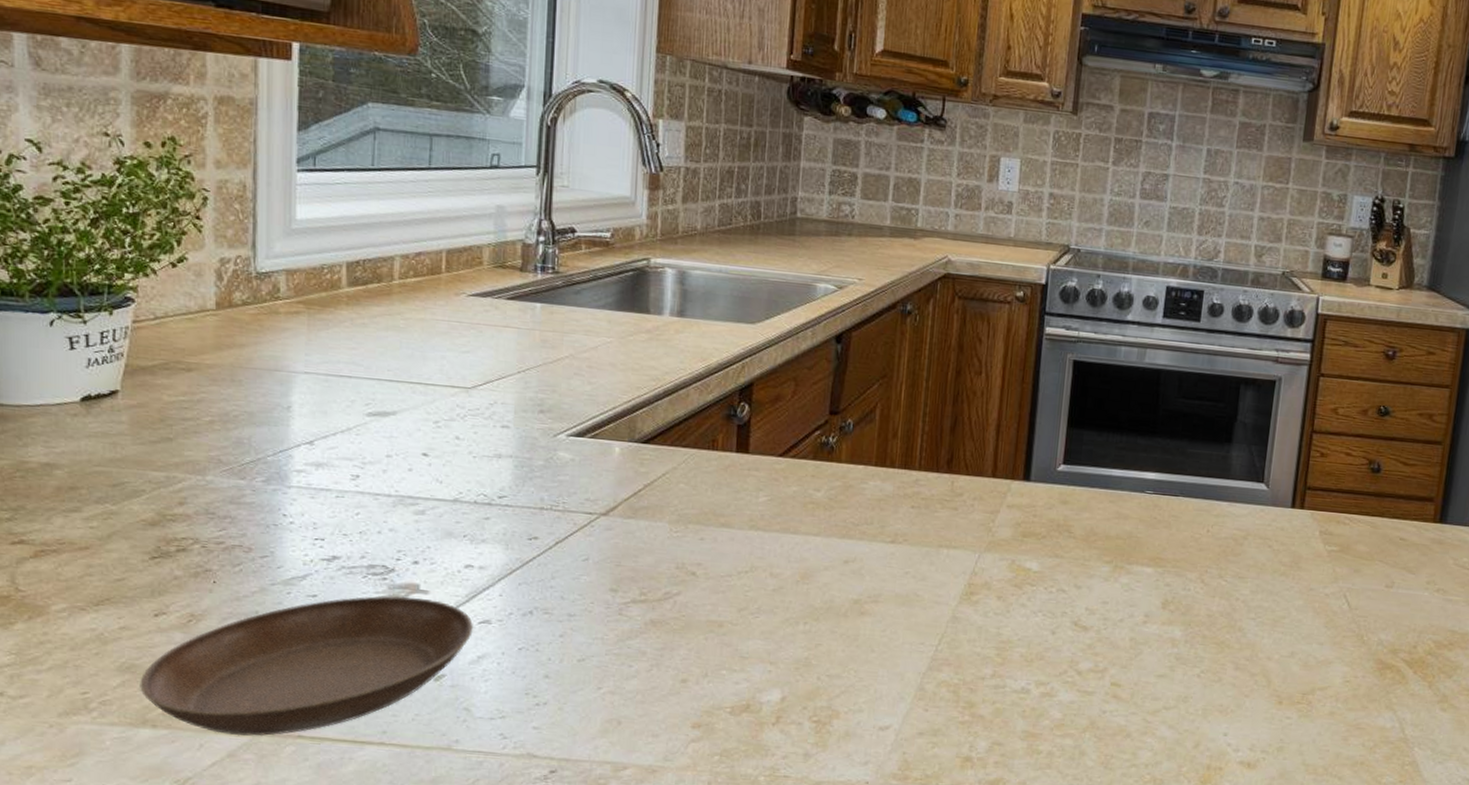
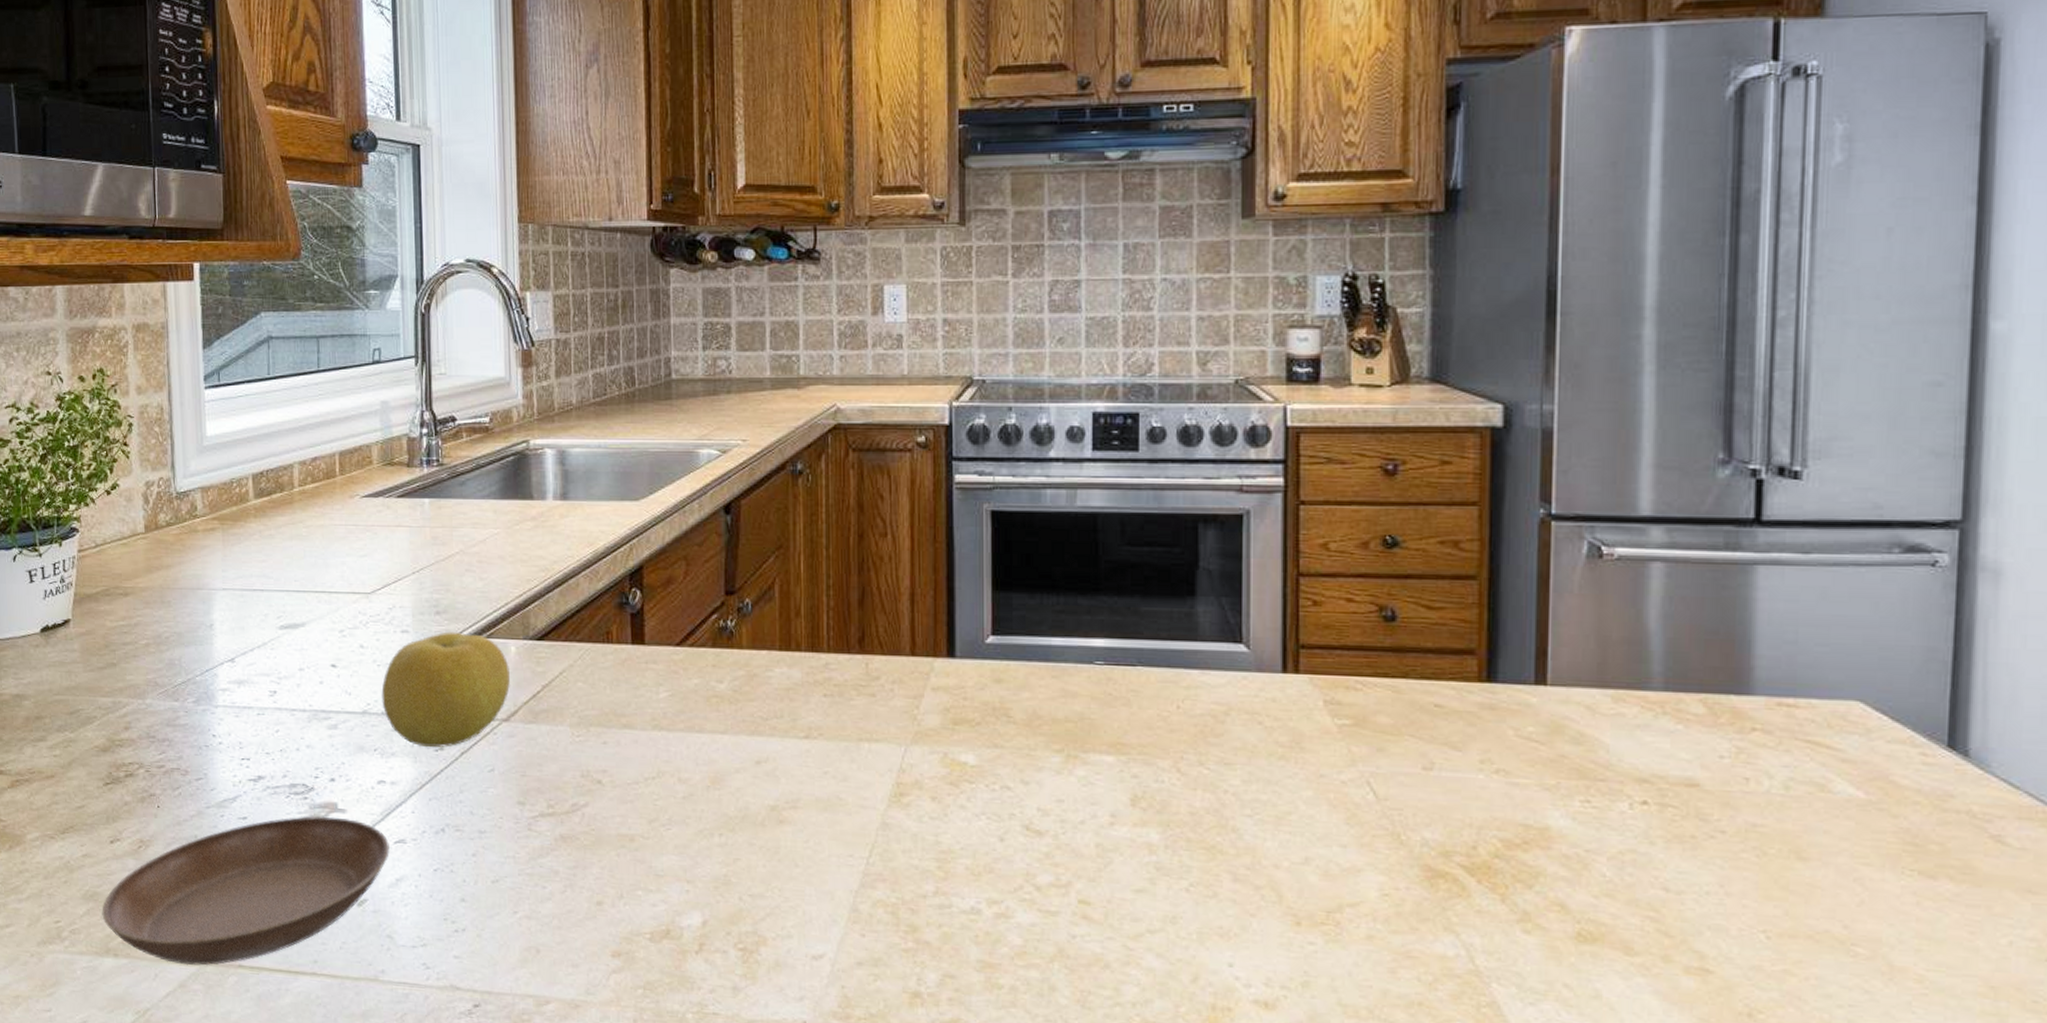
fruit: none [475,429,612,537] -> present [381,631,510,748]

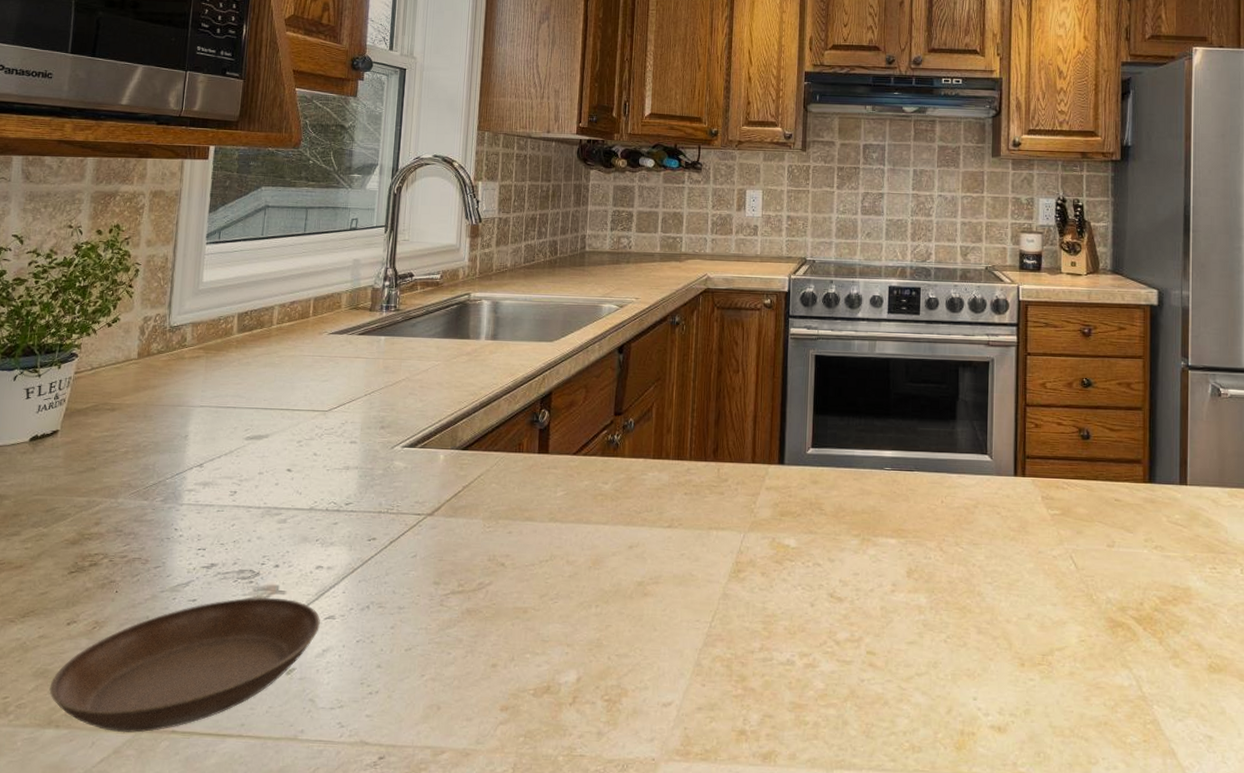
fruit: present [381,631,510,748] -> none [327,442,438,538]

